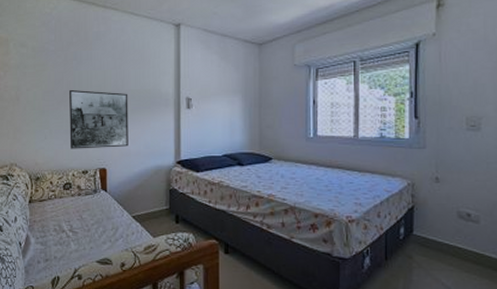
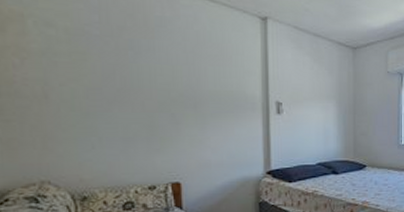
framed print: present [68,89,128,149] -> none [123,86,208,161]

